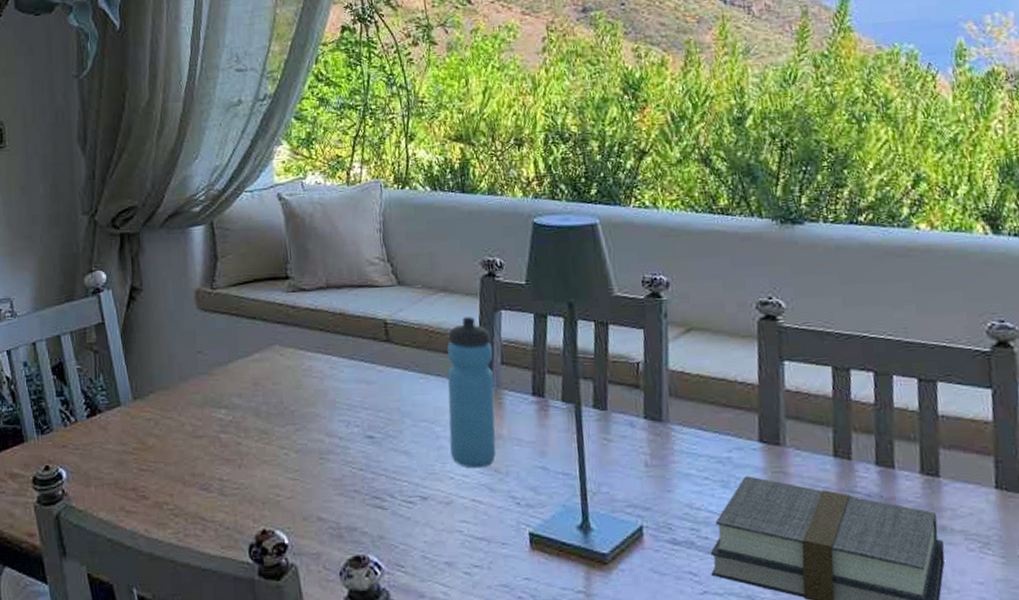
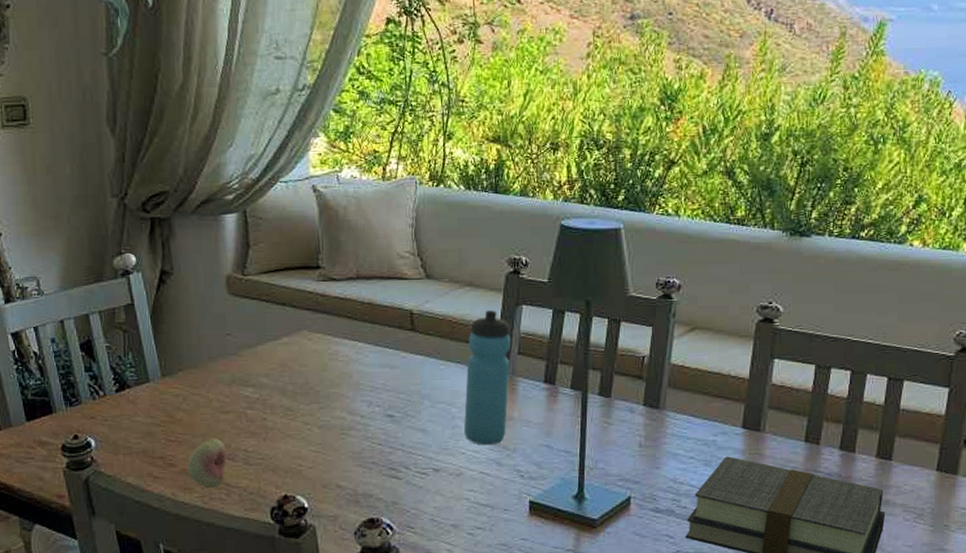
fruit: none [160,466,201,524] -> present [187,438,227,489]

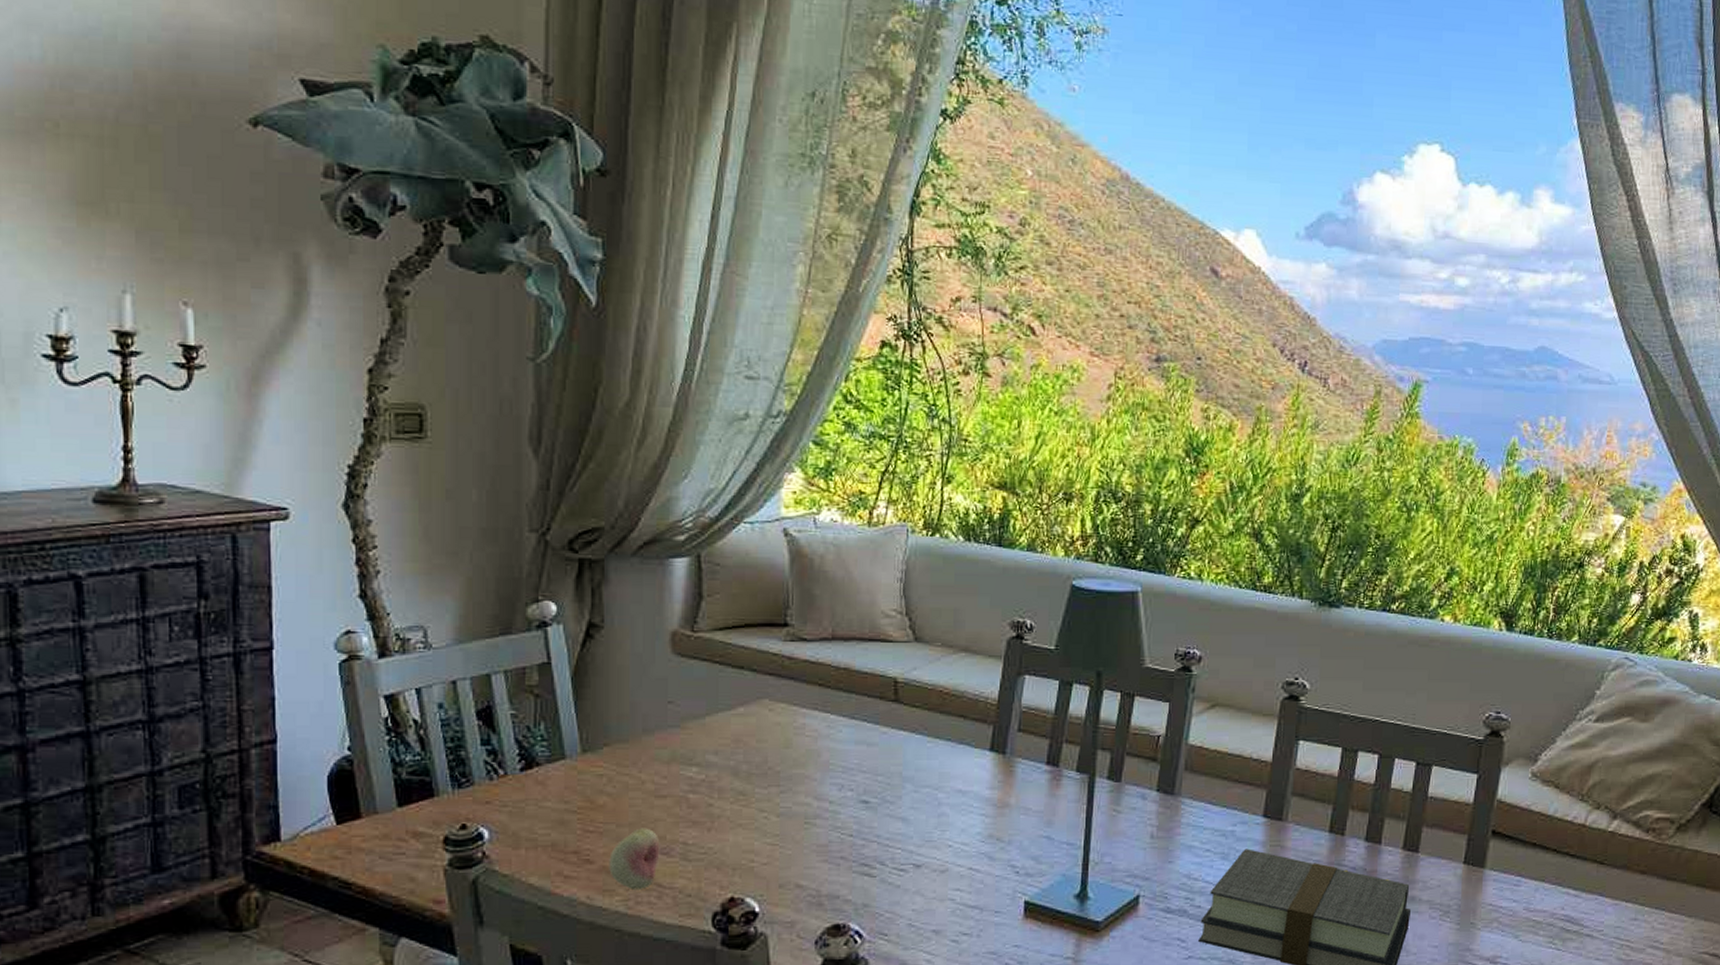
water bottle: present [463,310,511,445] -> none [951,680,1011,837]

